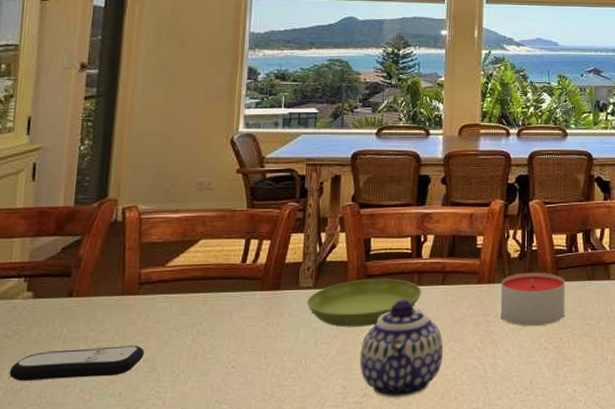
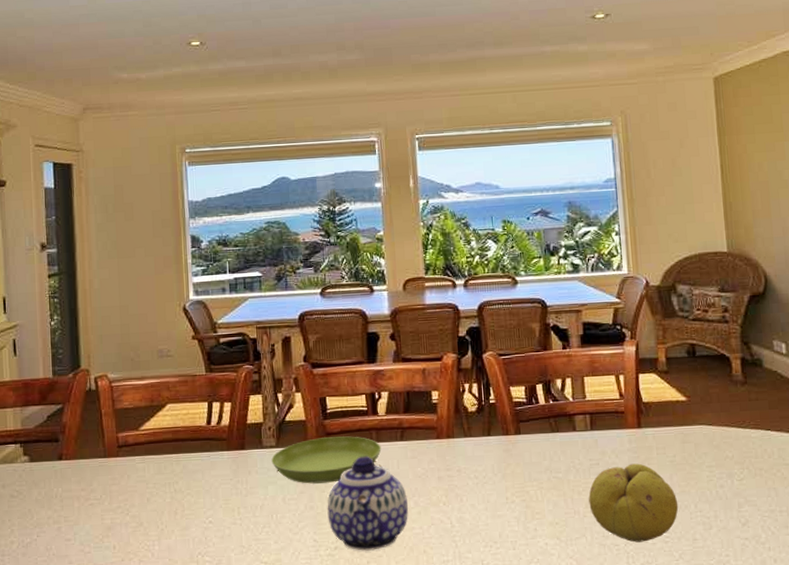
remote control: present [9,345,145,381] -> none [19,503,131,535]
candle: present [500,272,565,327] -> none [460,425,530,481]

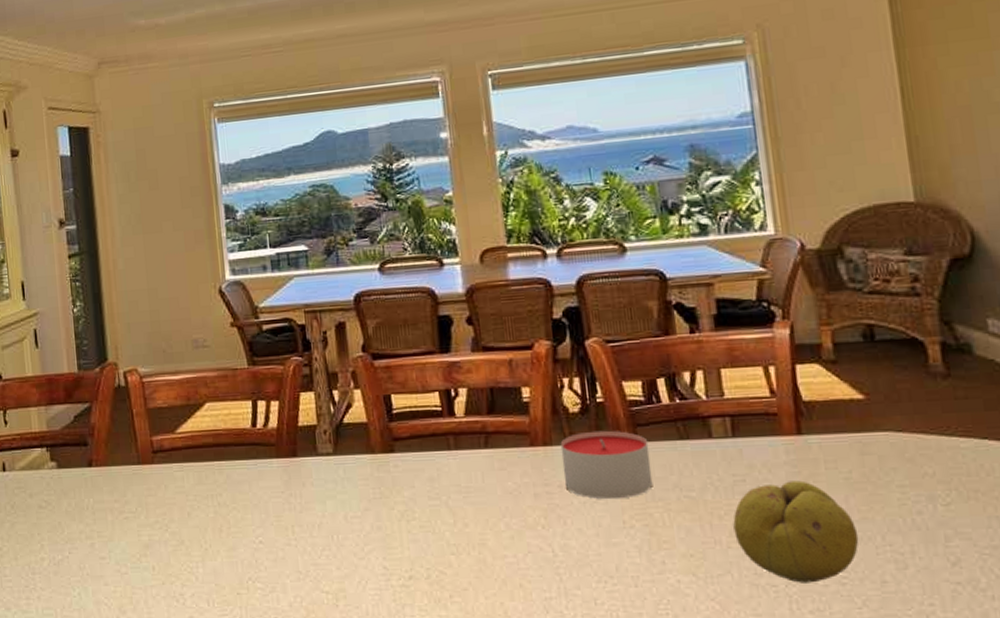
saucer: present [271,436,382,484] -> none [329,442,462,499]
teapot: present [327,455,409,551] -> none [398,466,499,582]
candle: none [460,425,530,481] -> present [560,430,653,500]

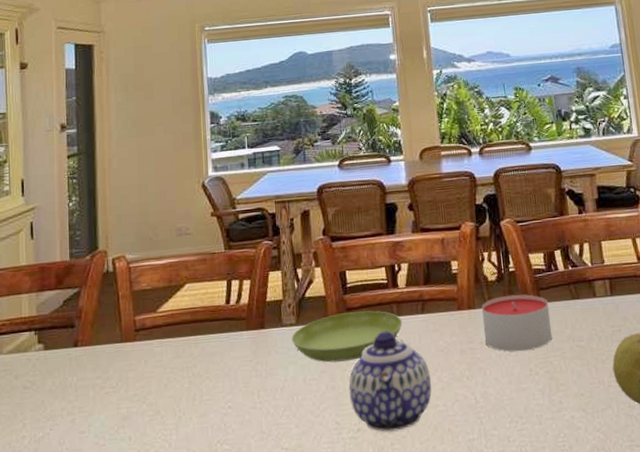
saucer: none [329,442,462,499] -> present [291,310,403,363]
teapot: none [398,466,499,582] -> present [349,330,432,432]

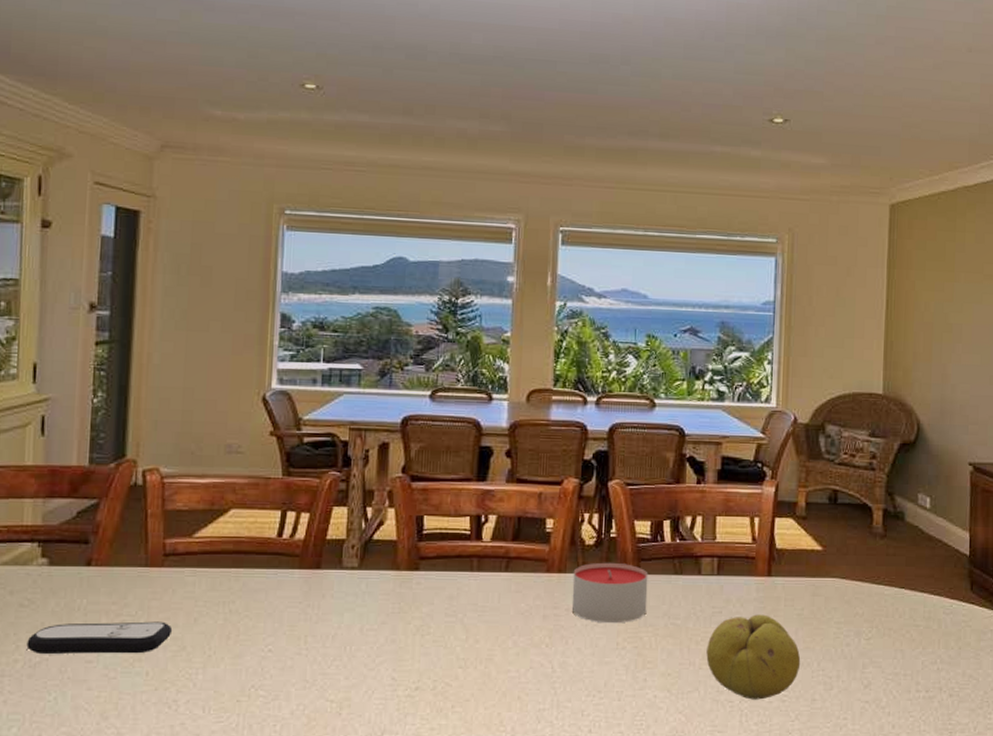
remote control: none [31,390,148,429] -> present [26,621,173,654]
saucer: present [291,310,403,363] -> none [351,562,482,614]
teapot: present [349,330,432,432] -> none [411,586,506,693]

